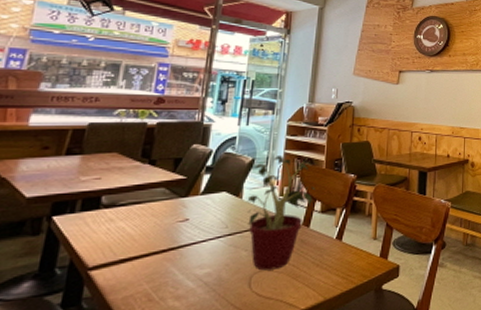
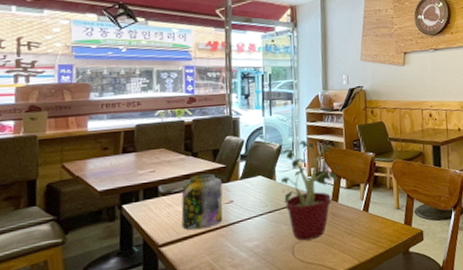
jar: none [121,185,179,252] -> present [181,173,223,230]

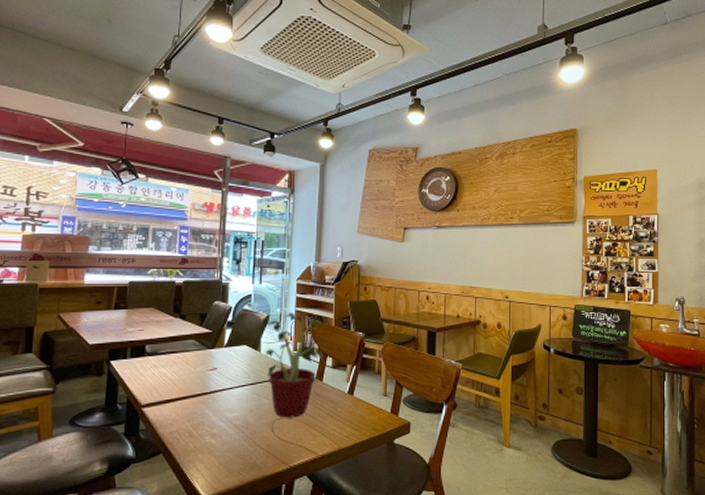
jar: present [181,173,223,230] -> none [165,337,207,394]

